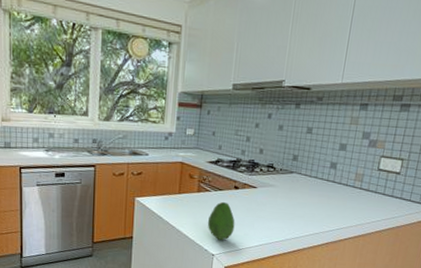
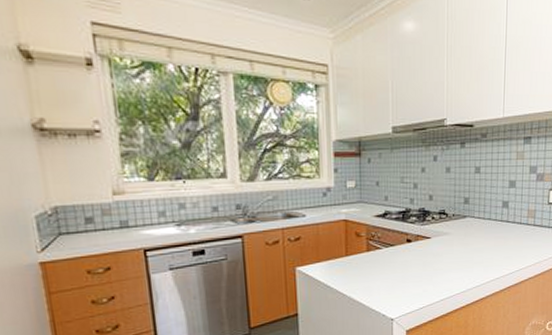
fruit: present [207,201,235,241] -> none [381,258,412,302]

